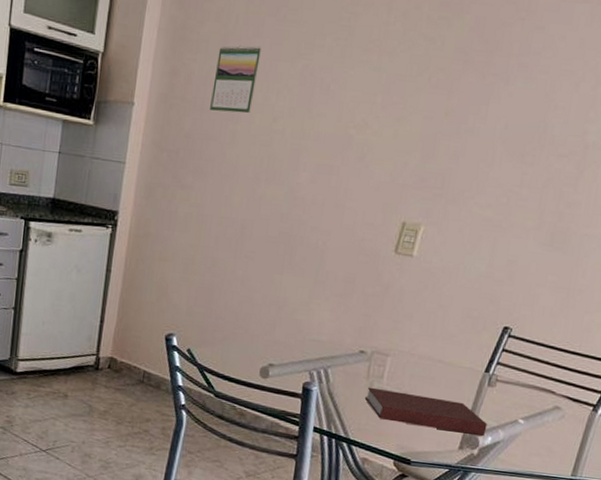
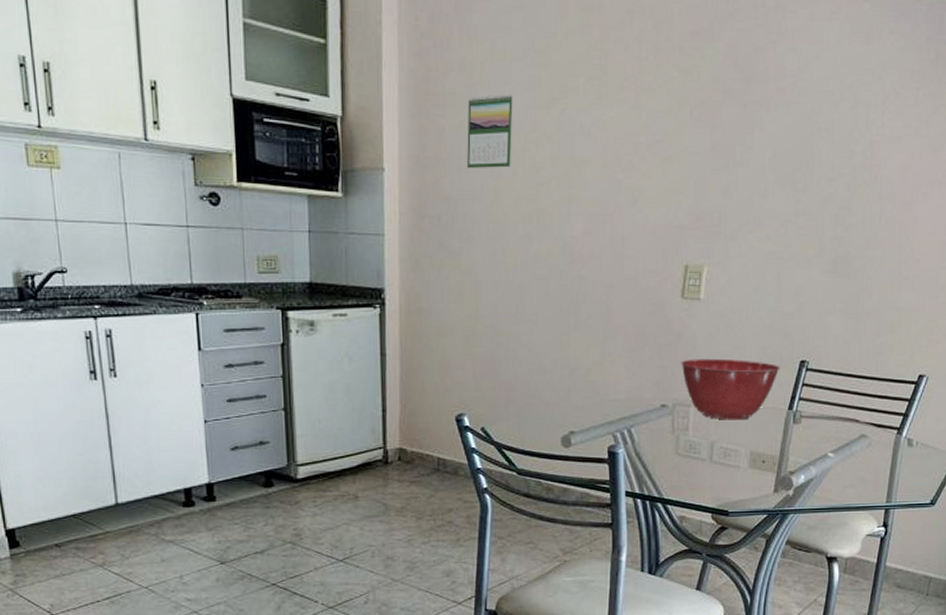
notebook: present [365,387,488,437] -> none [674,441,798,476]
mixing bowl: none [385,311,483,376] -> present [681,358,780,420]

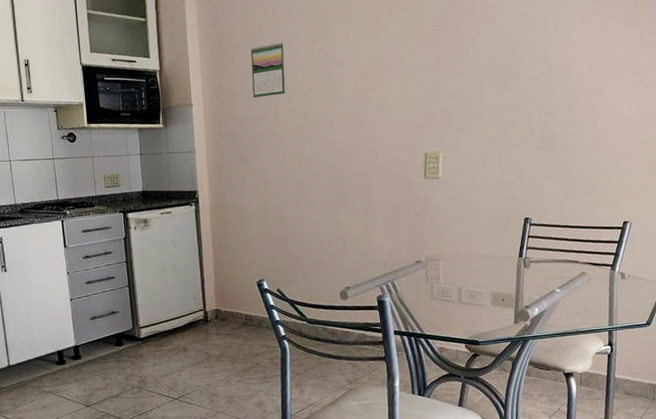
mixing bowl: present [681,358,780,420] -> none [428,221,509,269]

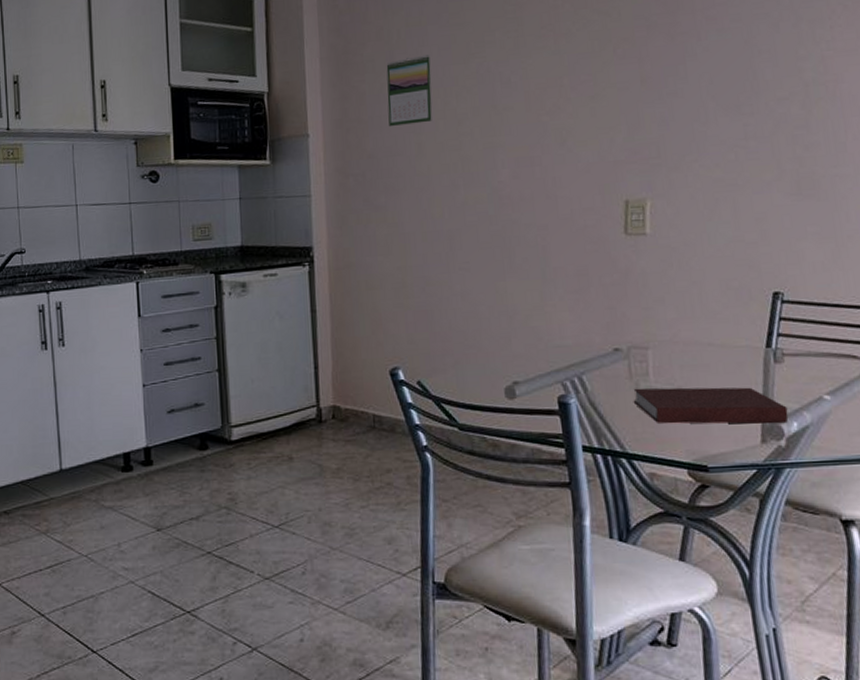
notebook: none [429,285,532,313] -> present [633,387,789,424]

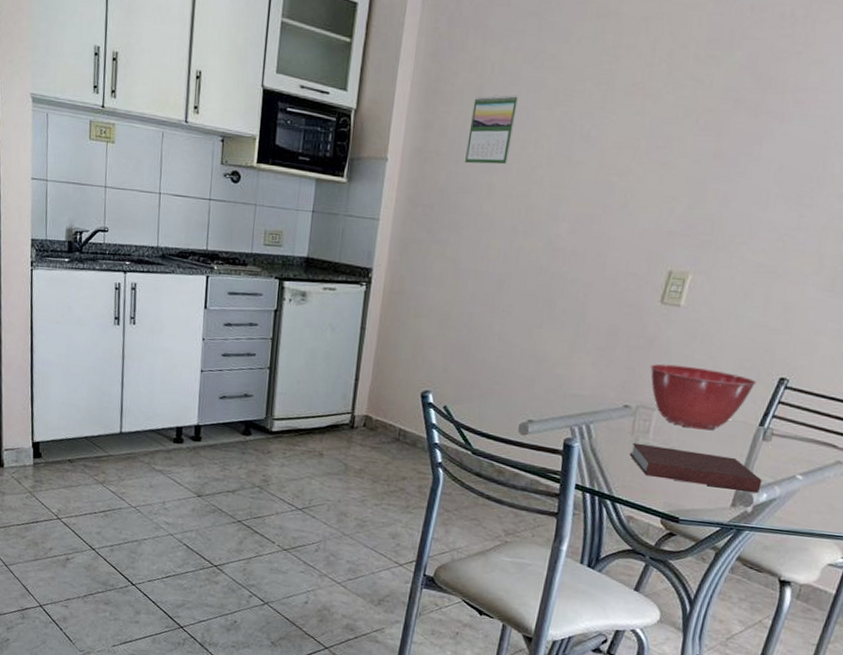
mixing bowl: none [631,295,750,363] -> present [650,363,757,430]

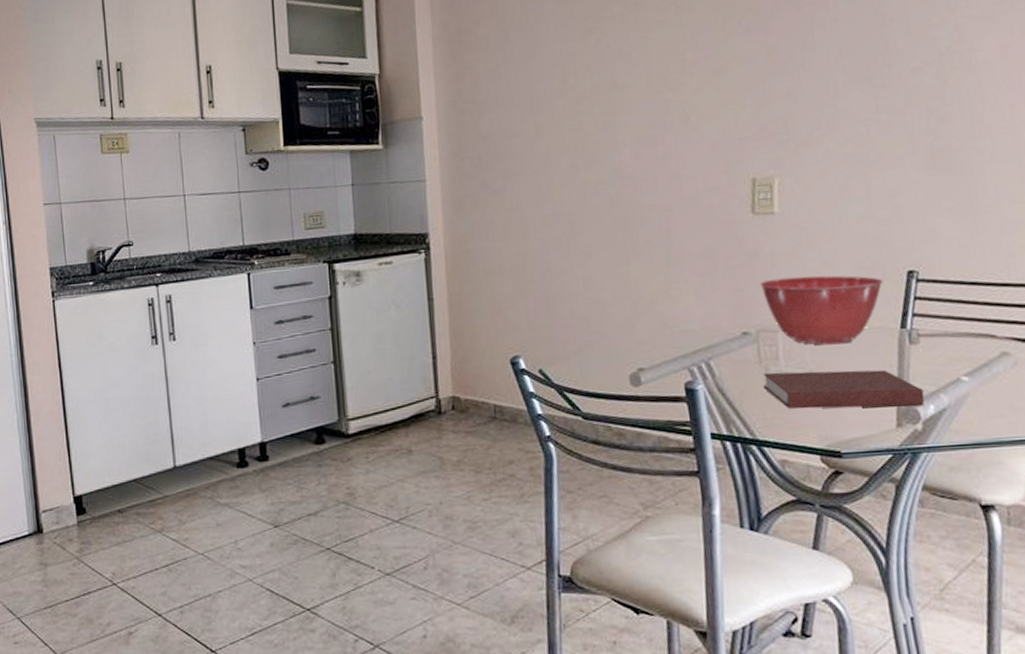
calendar: present [465,94,519,165] -> none [501,31,551,107]

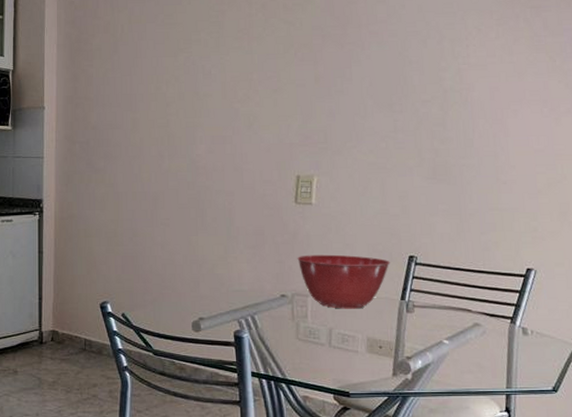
notebook: present [763,369,925,409] -> none [294,327,415,361]

